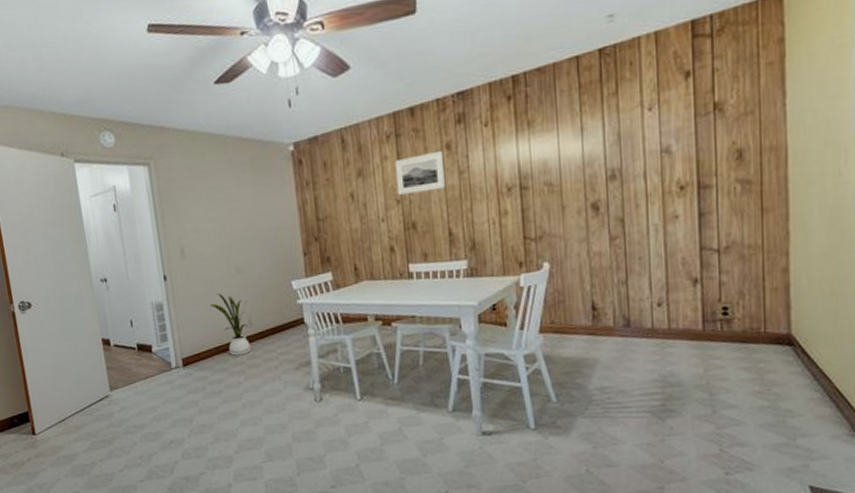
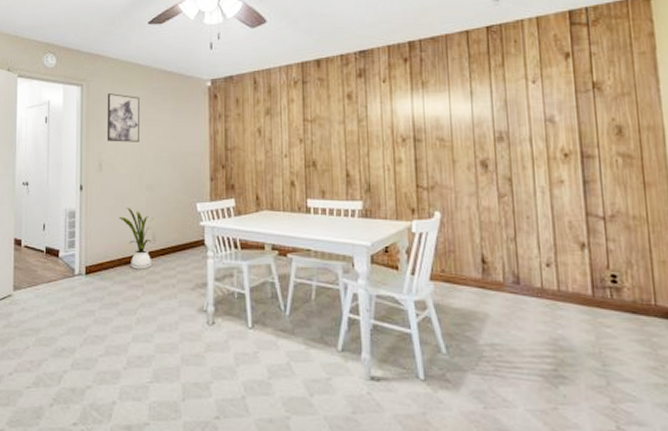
wall art: none [178,170,222,225] -> present [106,93,139,142]
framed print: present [394,151,446,195] -> none [300,100,346,135]

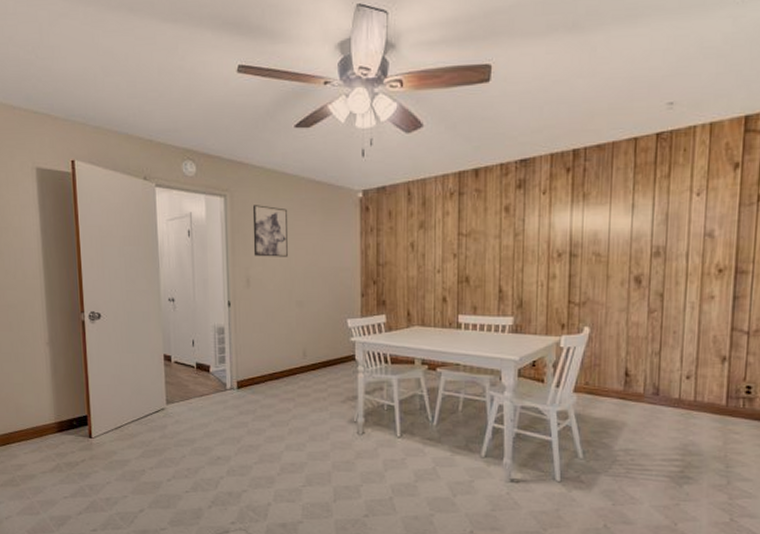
house plant: present [119,208,154,270] -> none [269,324,304,384]

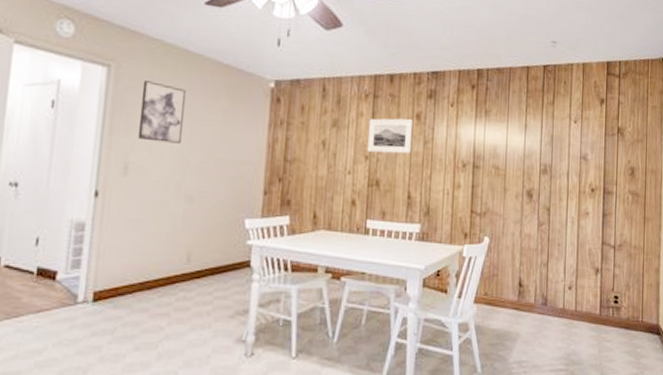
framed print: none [455,213,502,249] -> present [367,118,414,154]

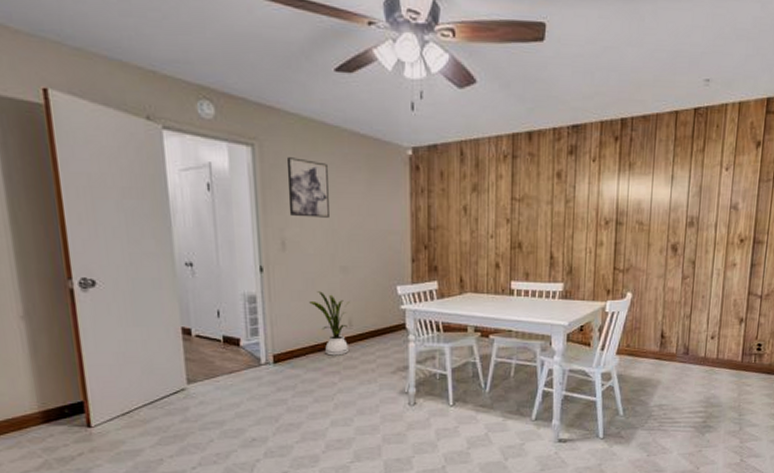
house plant: none [145,221,191,295] -> present [309,291,350,356]
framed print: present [367,118,414,154] -> none [508,178,554,215]

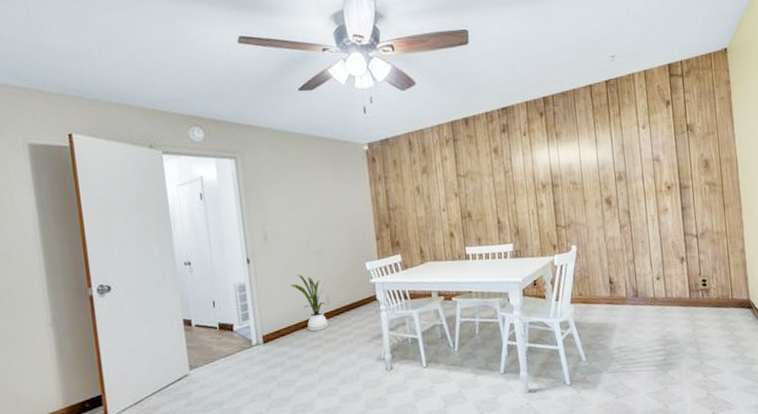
wall art: present [286,157,329,218] -> none [264,163,303,213]

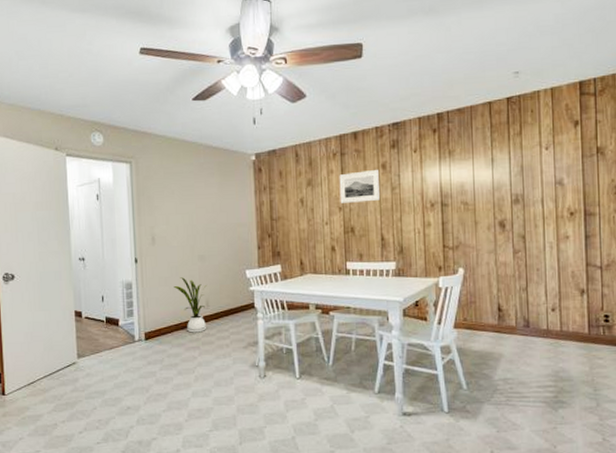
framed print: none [453,154,494,189] -> present [339,170,381,203]

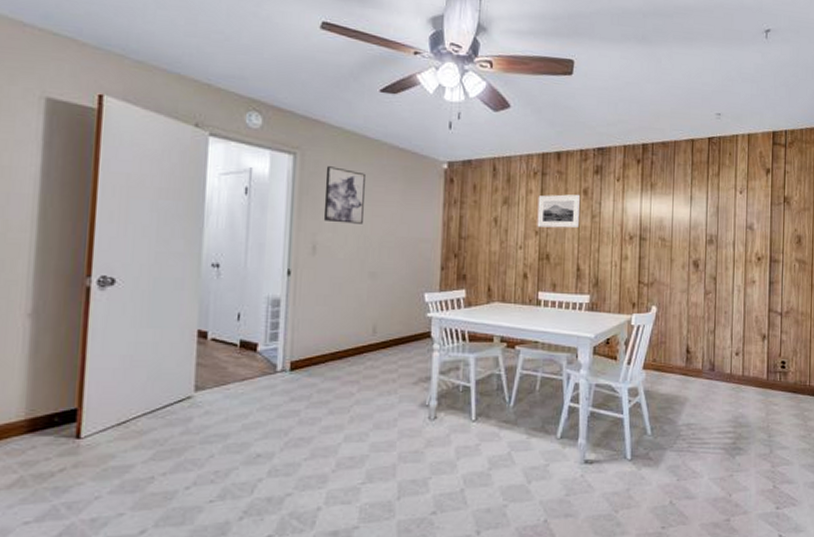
wall art: none [156,169,189,217] -> present [323,166,365,224]
house plant: present [174,277,207,333] -> none [334,296,376,364]

